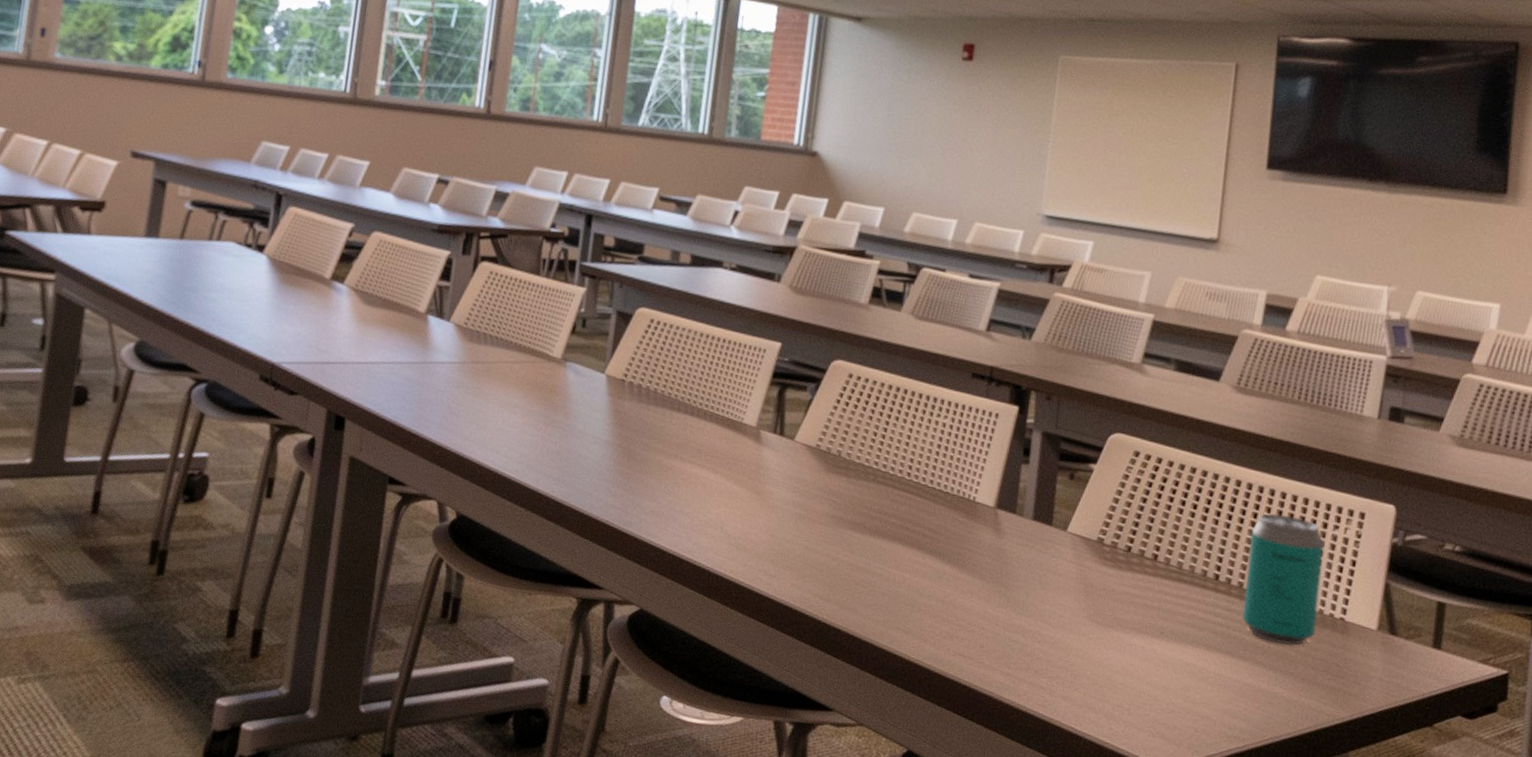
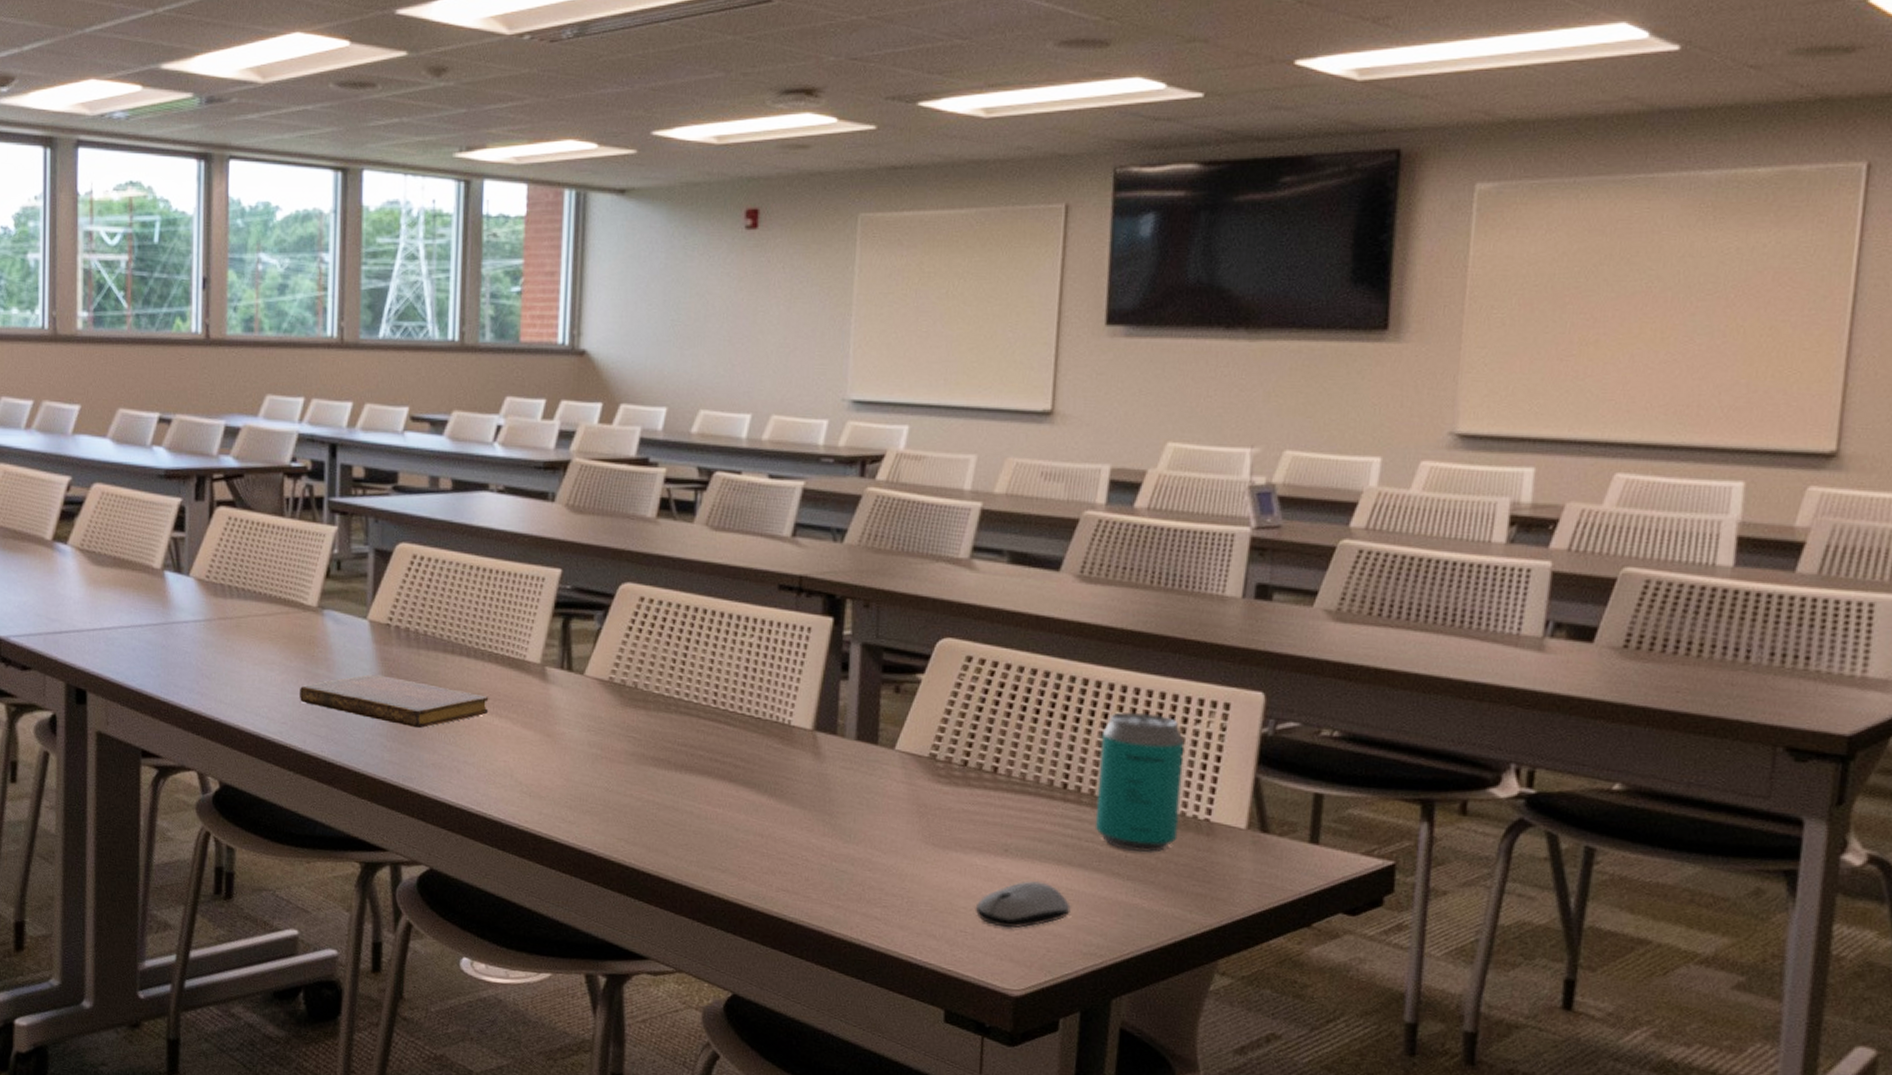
notebook: none [537,424,708,478] -> present [300,674,489,729]
computer mouse: none [1131,663,1218,708] -> present [975,880,1071,929]

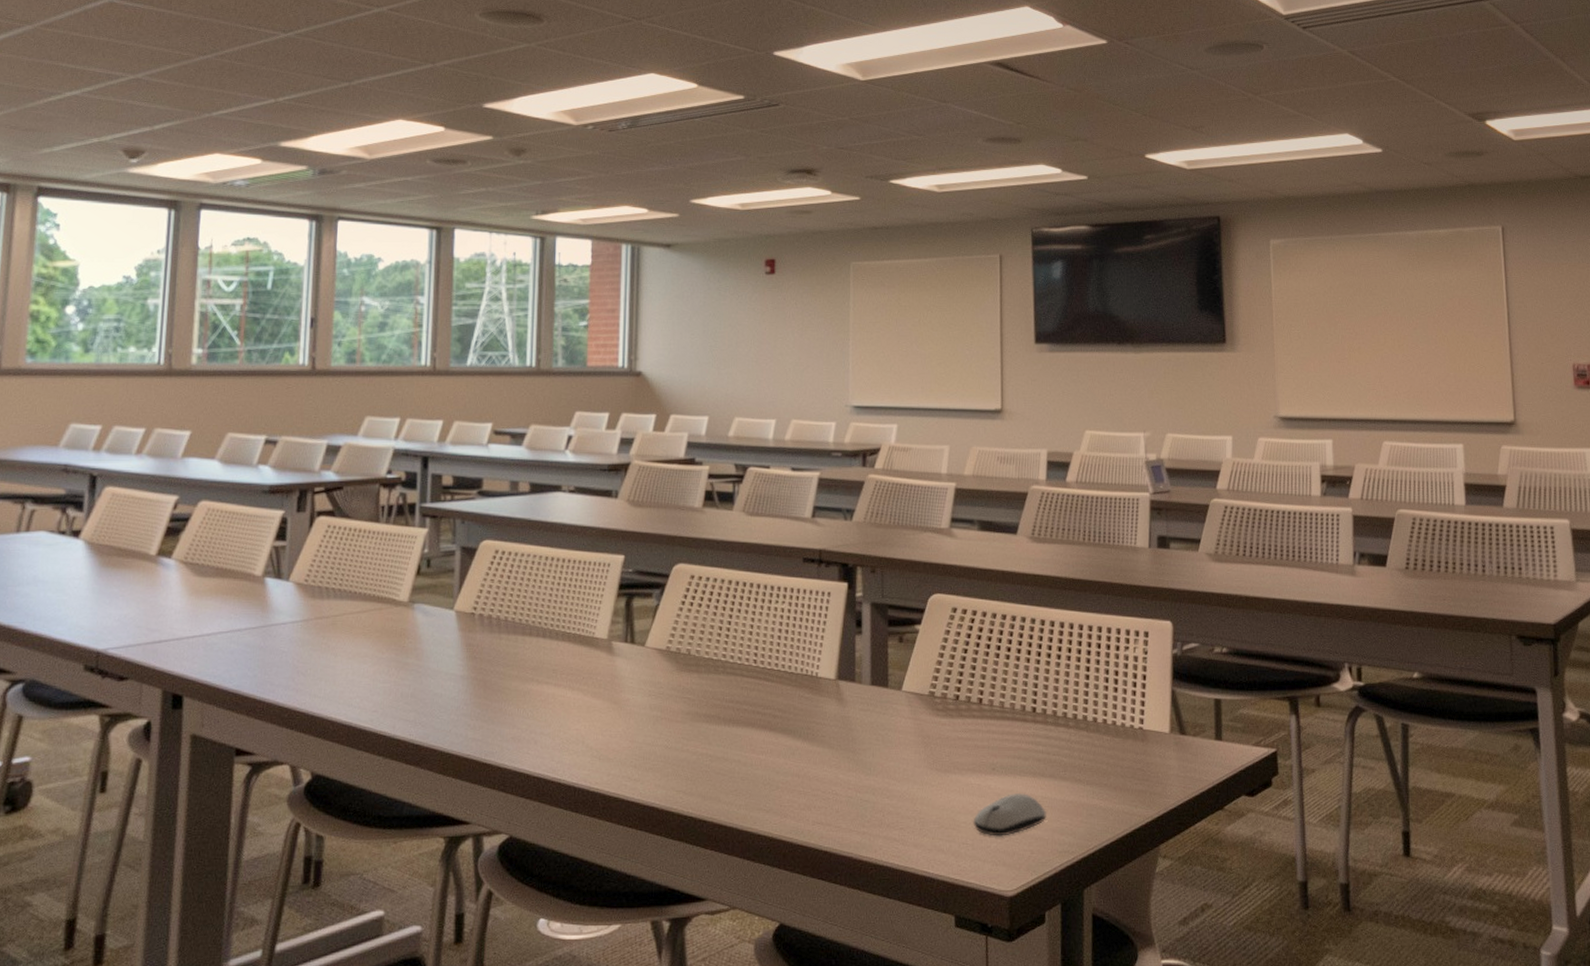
notebook: present [300,674,489,729] -> none [390,660,563,706]
beverage can: present [1094,712,1185,852] -> none [1058,644,1121,759]

